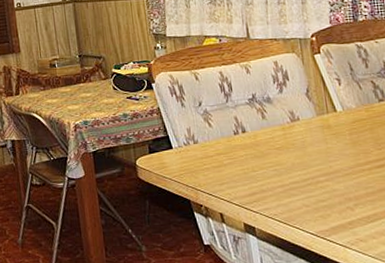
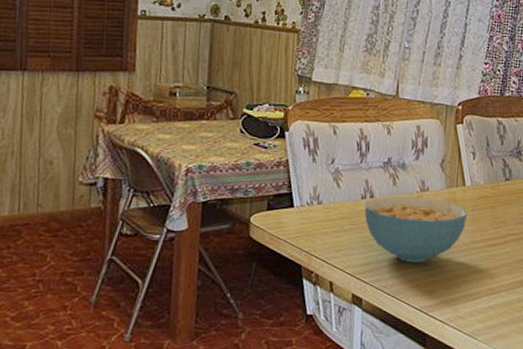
cereal bowl: none [238,127,346,190] -> present [364,196,468,263]

